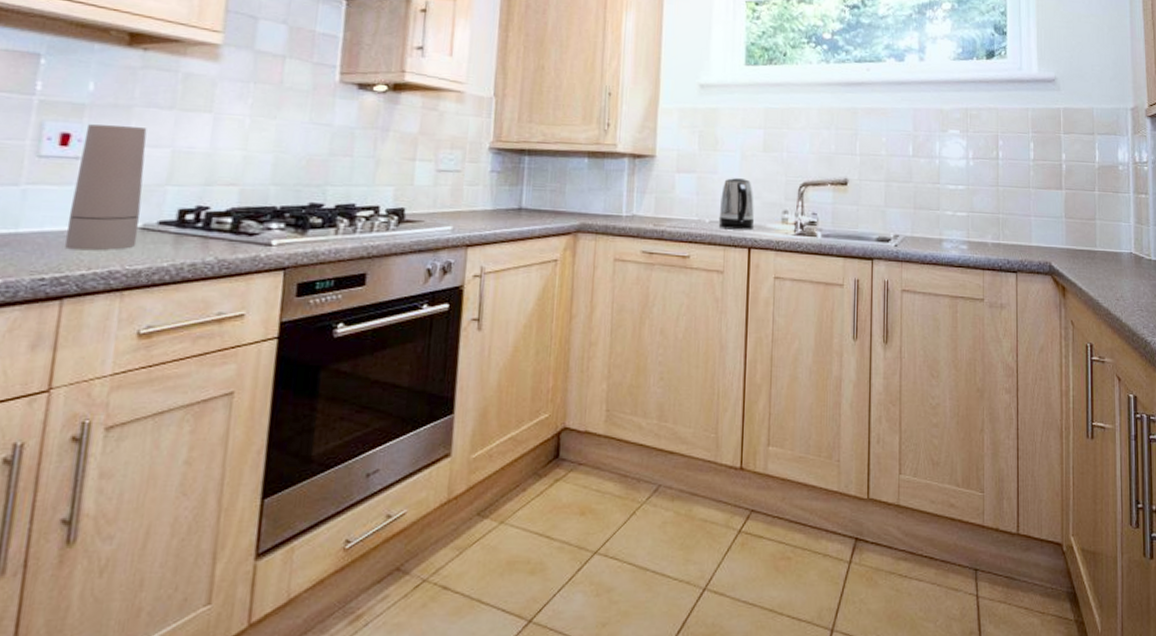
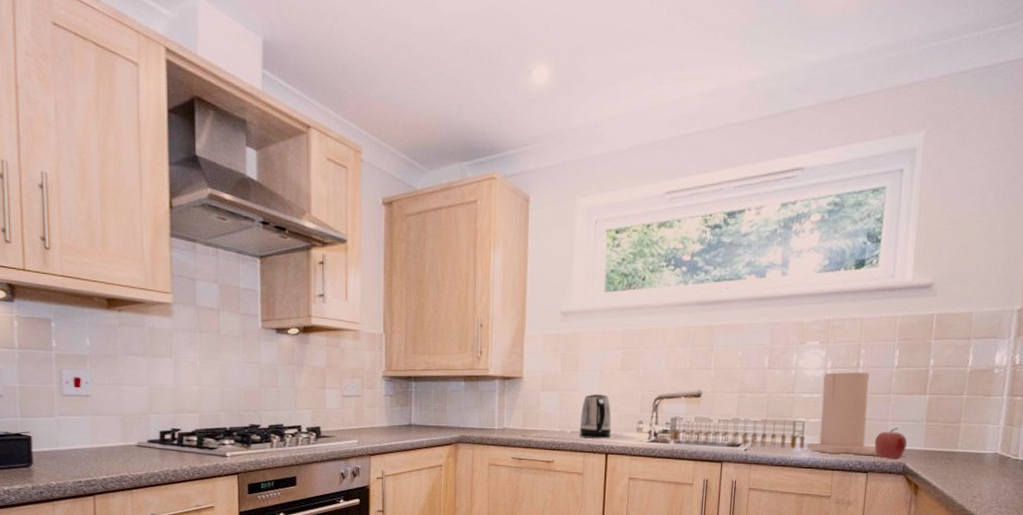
canister: present [65,124,147,251] -> none [89,370,135,462]
dish rack: none [815,205,954,247] -> present [668,416,806,450]
paper towel: none [956,163,1050,256] -> present [806,372,906,457]
fruit: none [1021,223,1051,260] -> present [874,427,908,461]

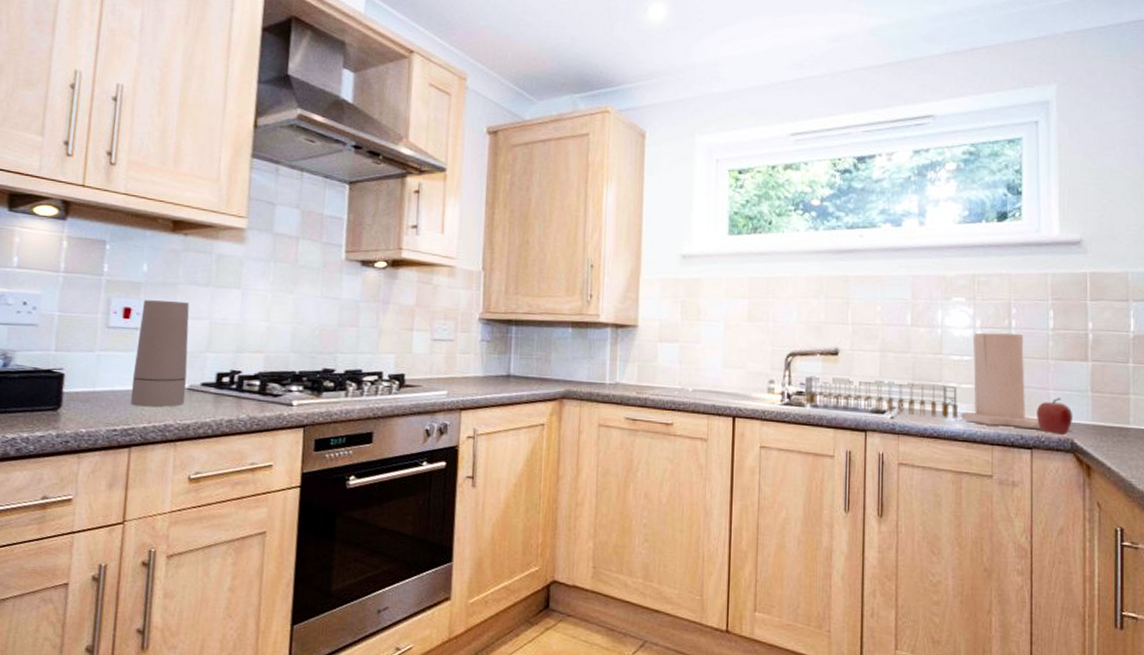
canister: none [89,370,135,462] -> present [131,300,190,408]
kettle: present [579,394,612,439] -> none [702,347,739,400]

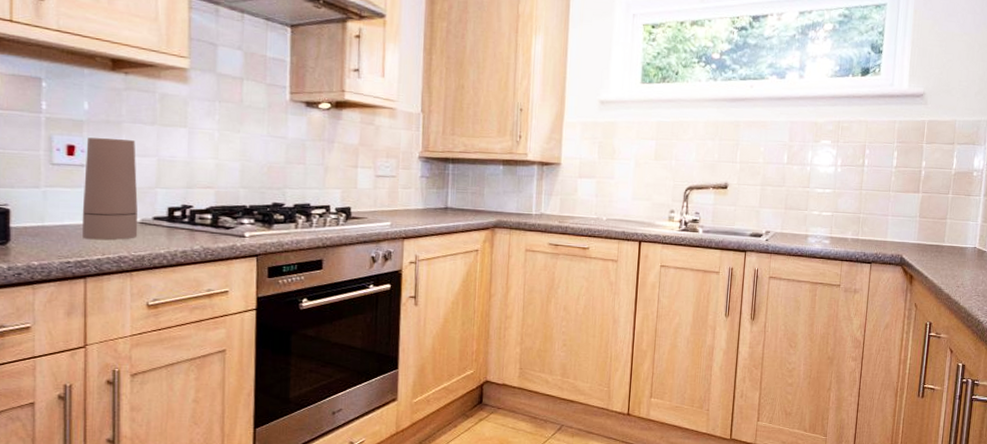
dish rack: present [803,376,959,420] -> none [697,206,819,241]
paper towel: present [960,332,1072,432] -> none [819,169,903,250]
fruit: present [1037,397,1073,436] -> none [877,222,904,253]

